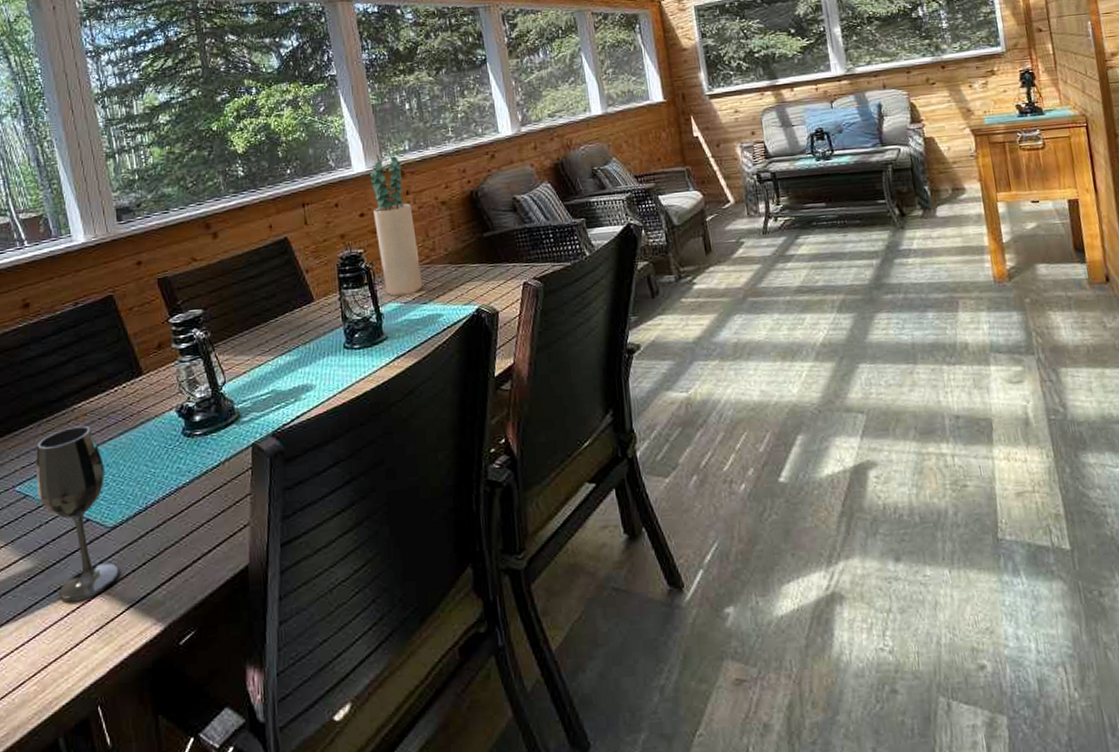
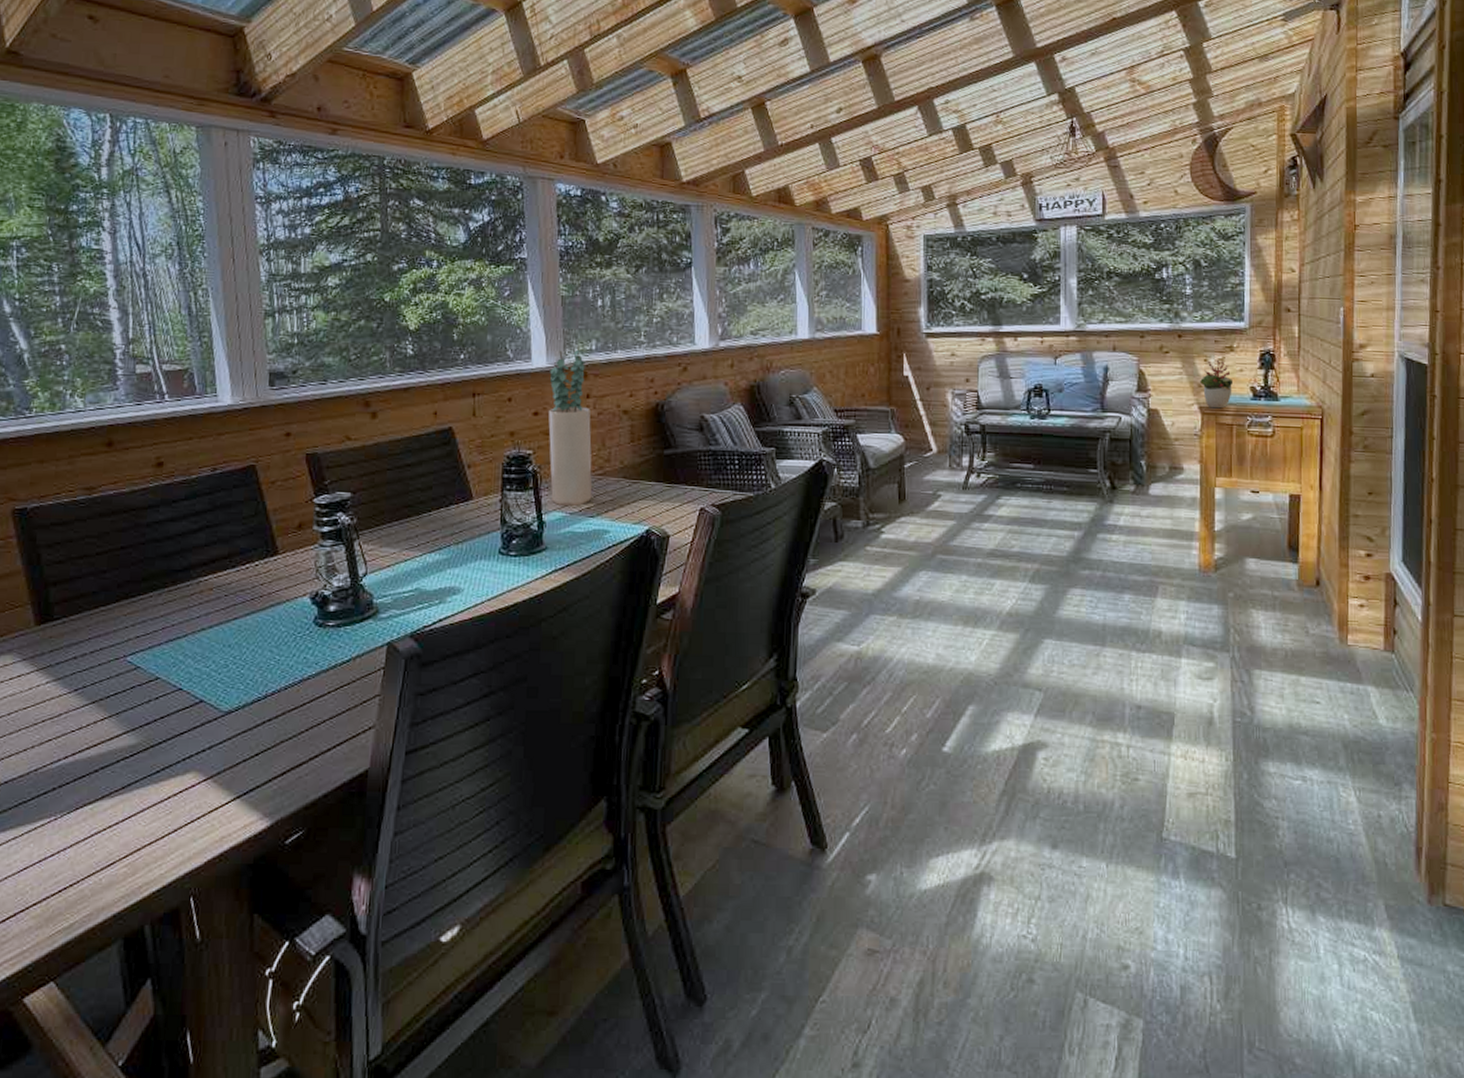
wine glass: present [36,425,120,602] -> none [150,600,230,785]
decorative plant: none [967,84,1000,130] -> present [1199,359,1234,409]

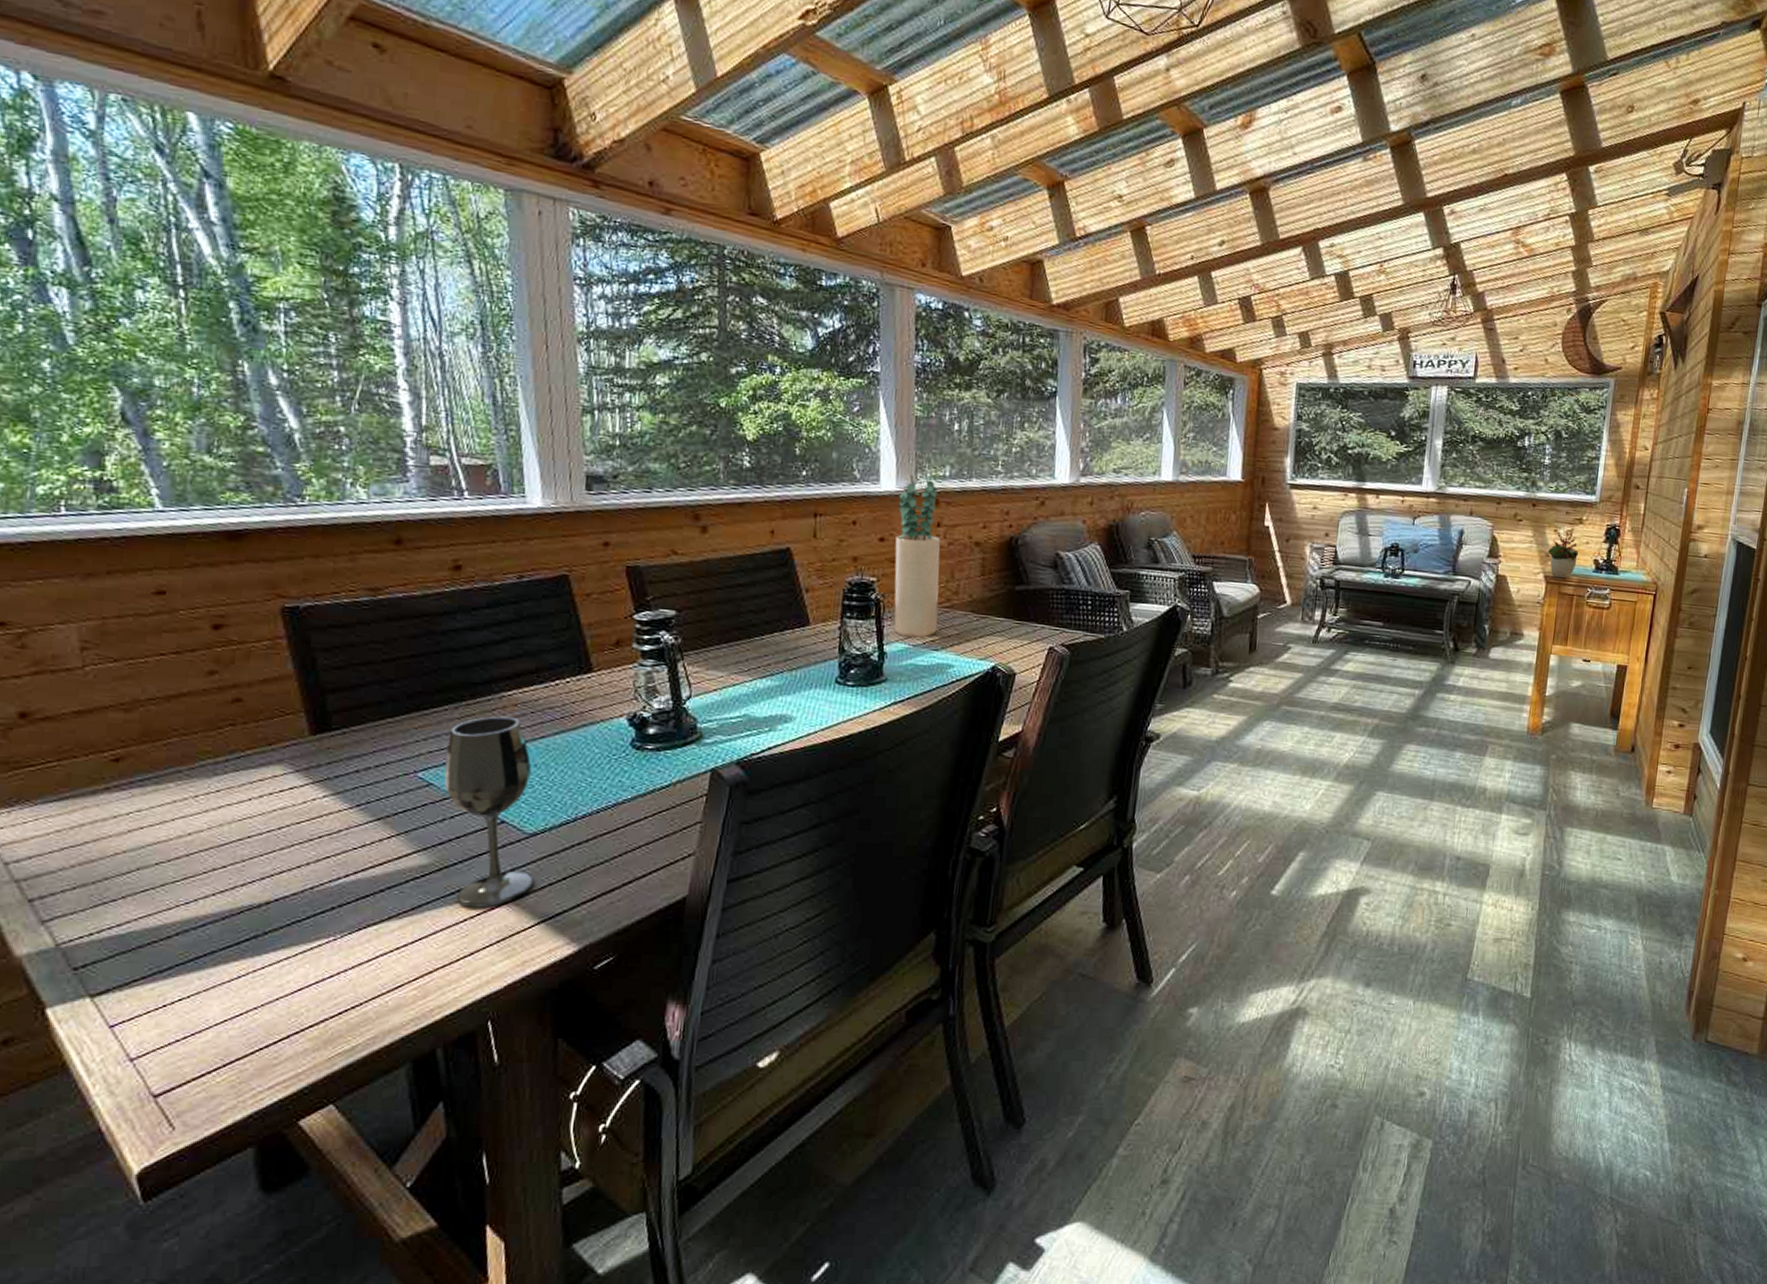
wine glass: none [150,600,230,785] -> present [444,716,535,908]

